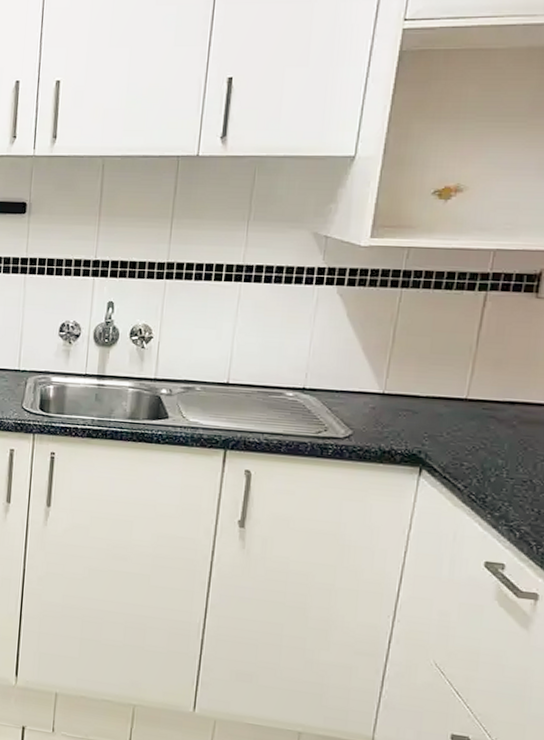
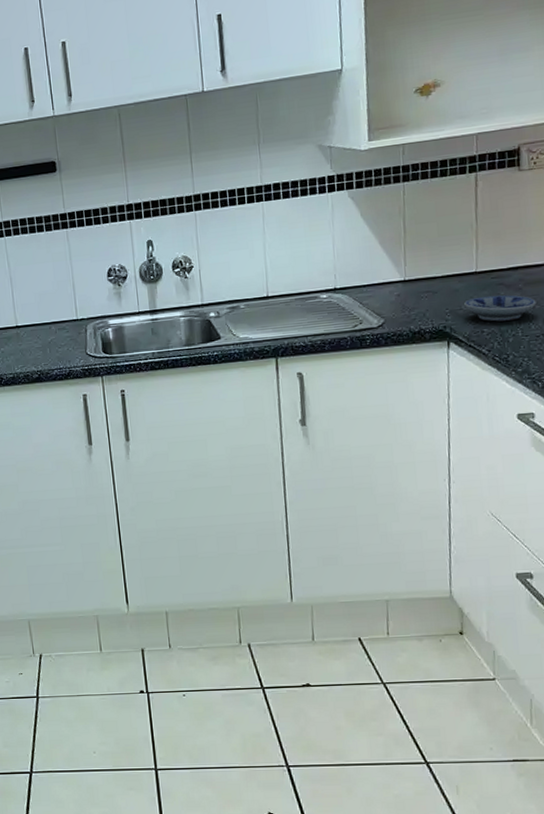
bowl: none [446,426,530,459] -> present [464,294,536,322]

